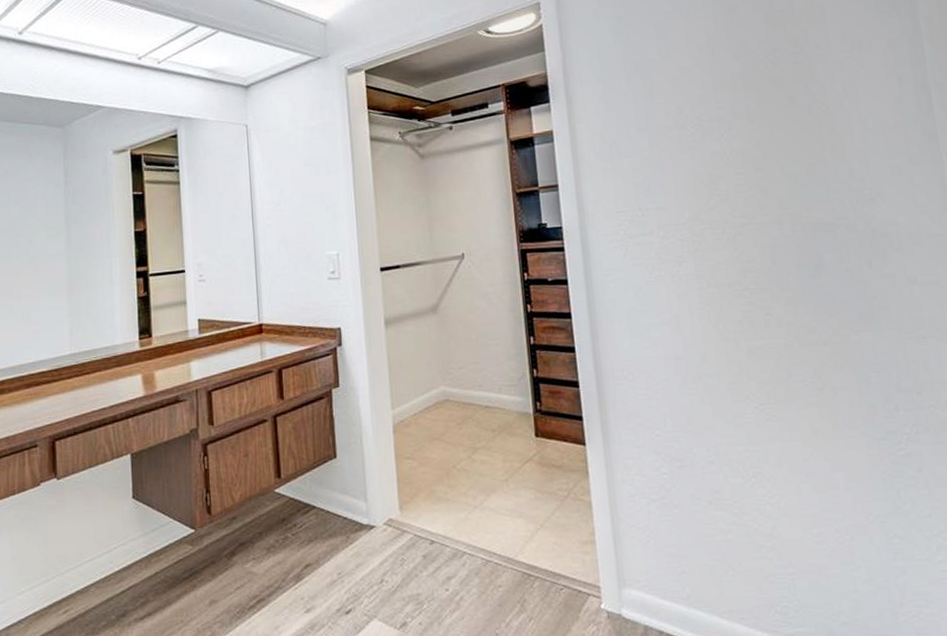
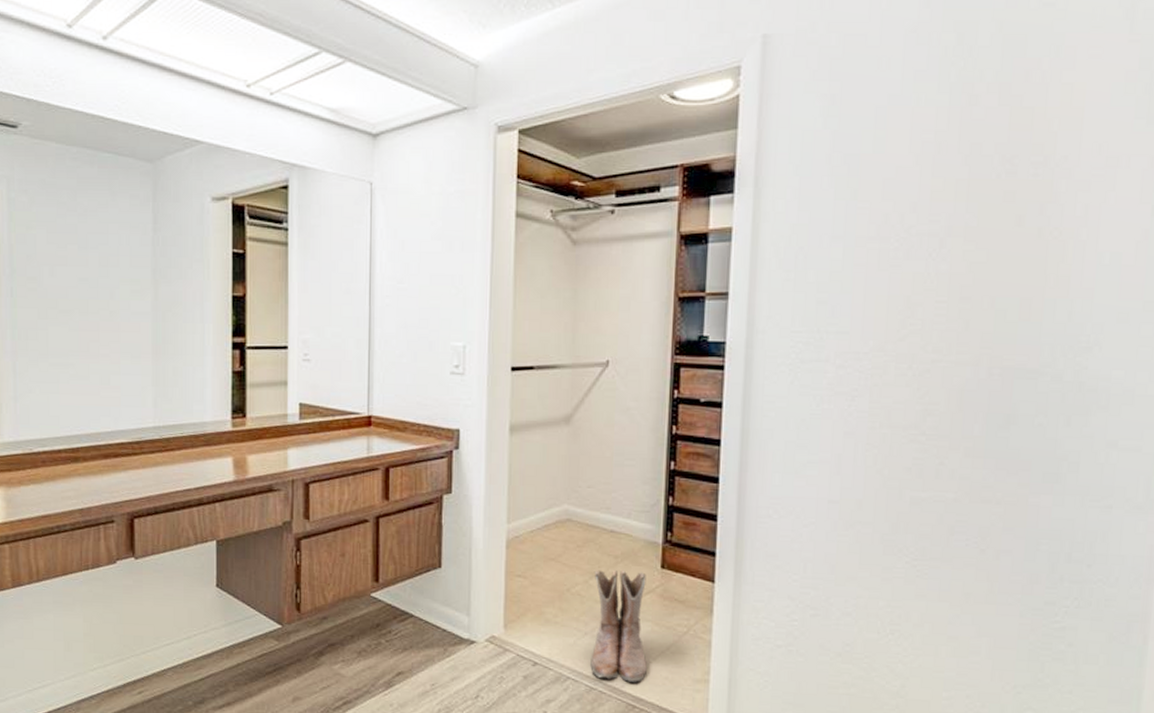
boots: none [475,442,536,551] -> present [590,570,647,682]

